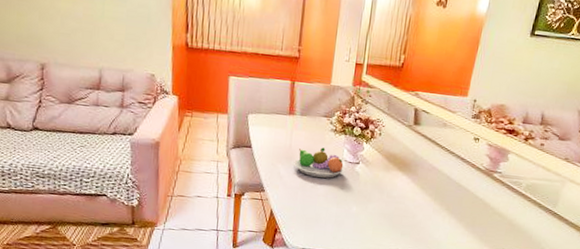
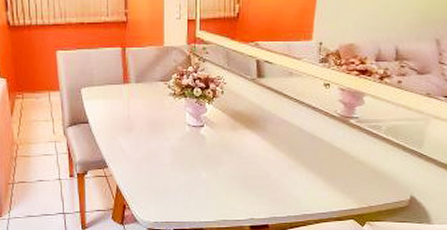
fruit bowl: present [294,147,344,178] -> none [135,114,189,146]

